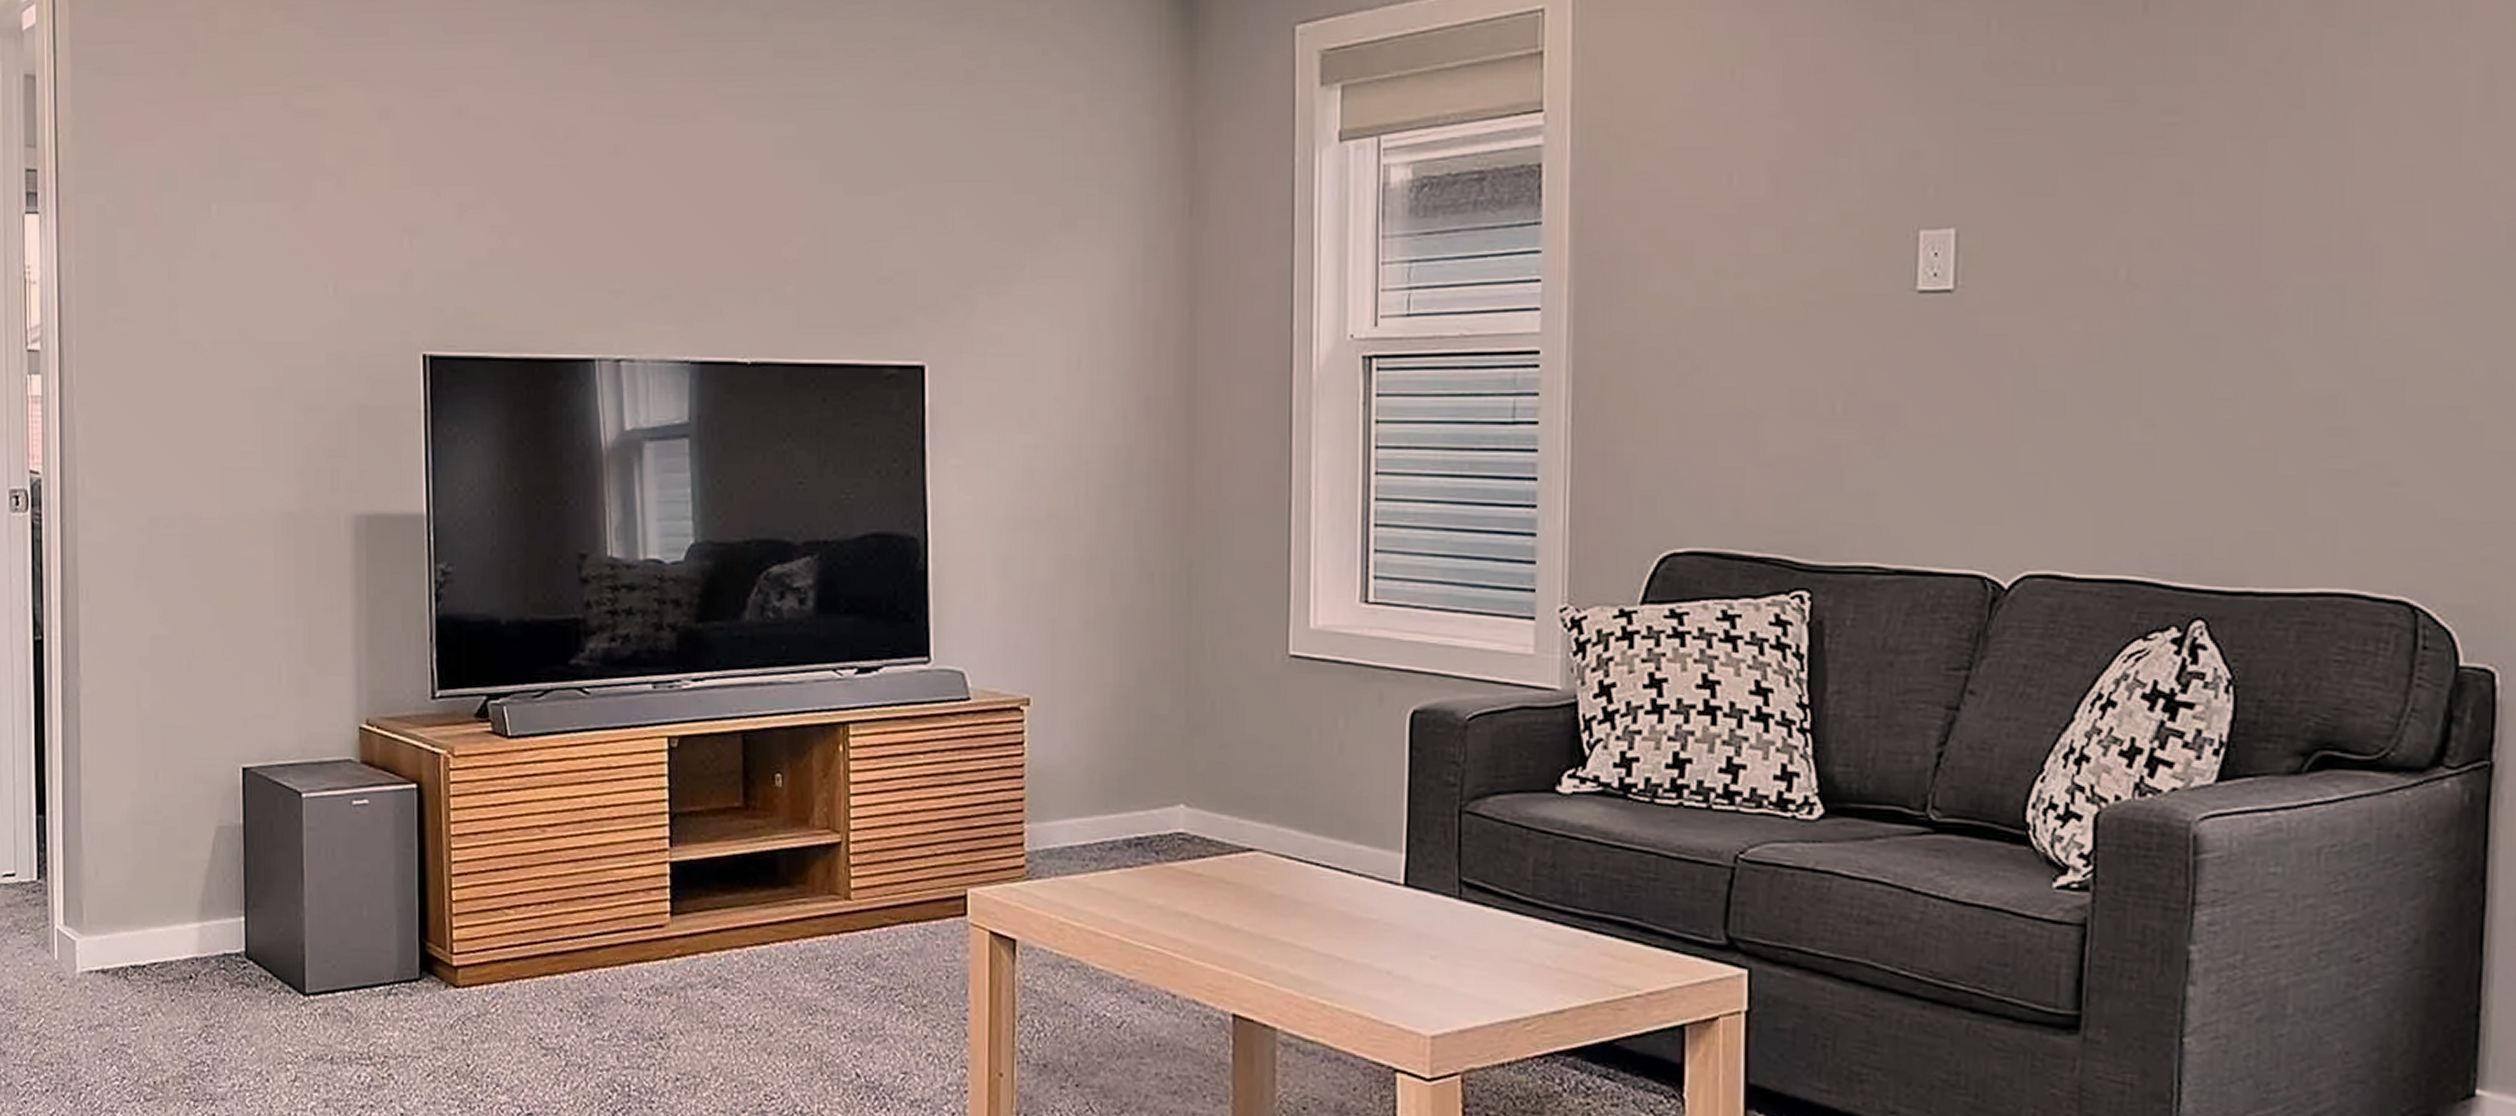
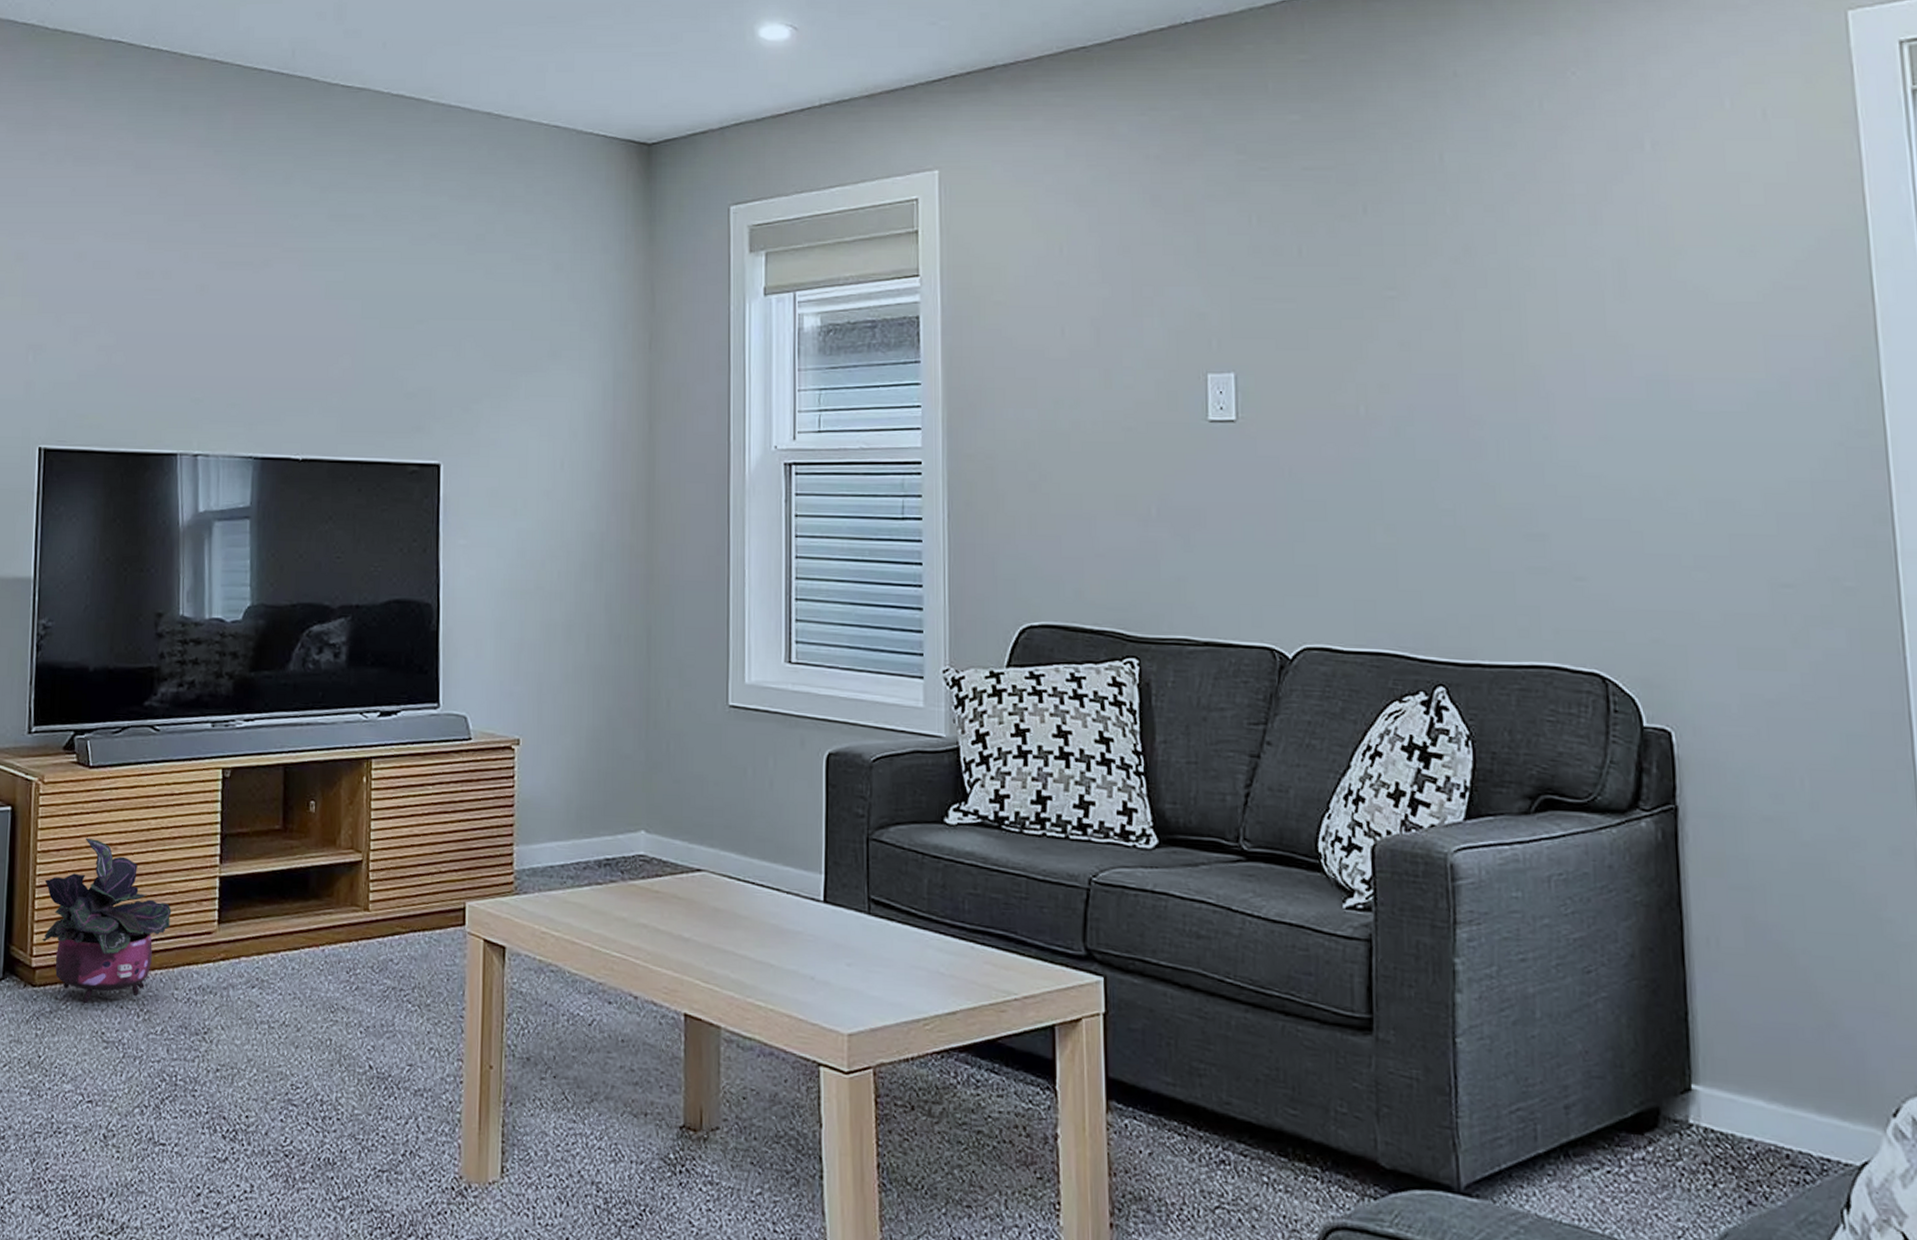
potted plant: none [462,818,615,1007] -> present [42,837,172,1004]

